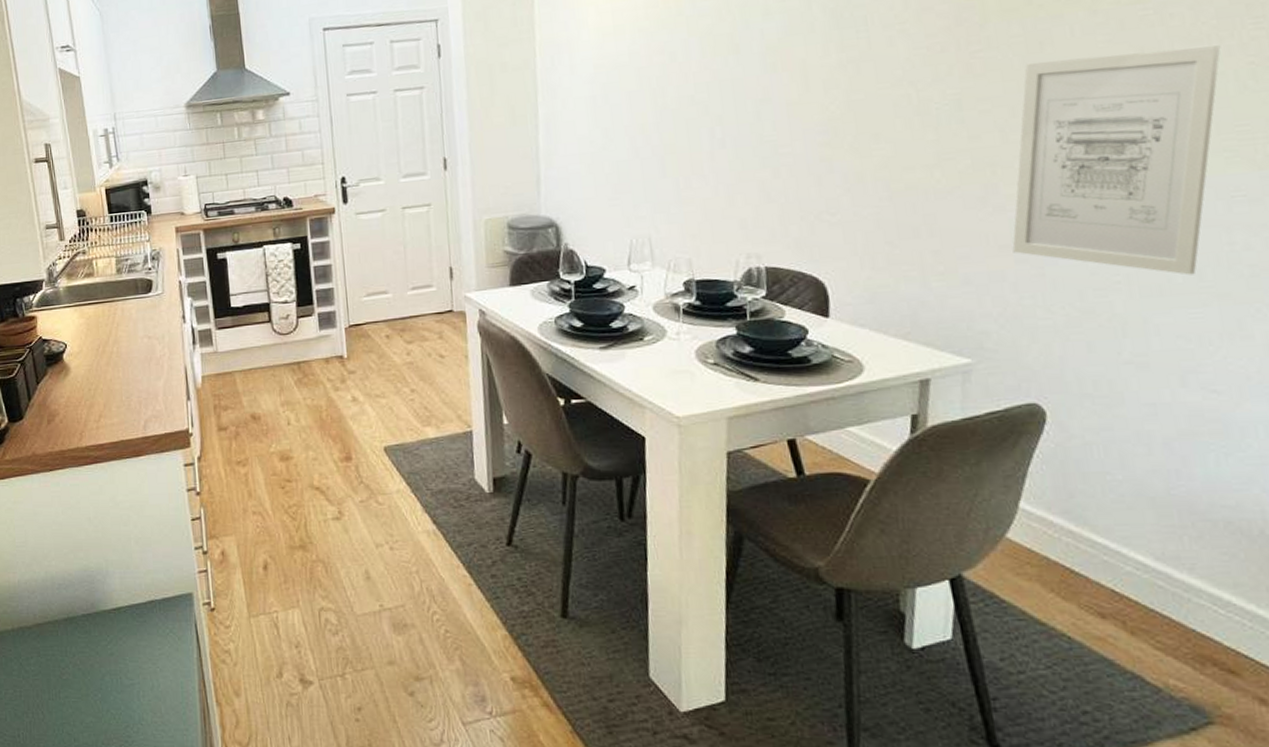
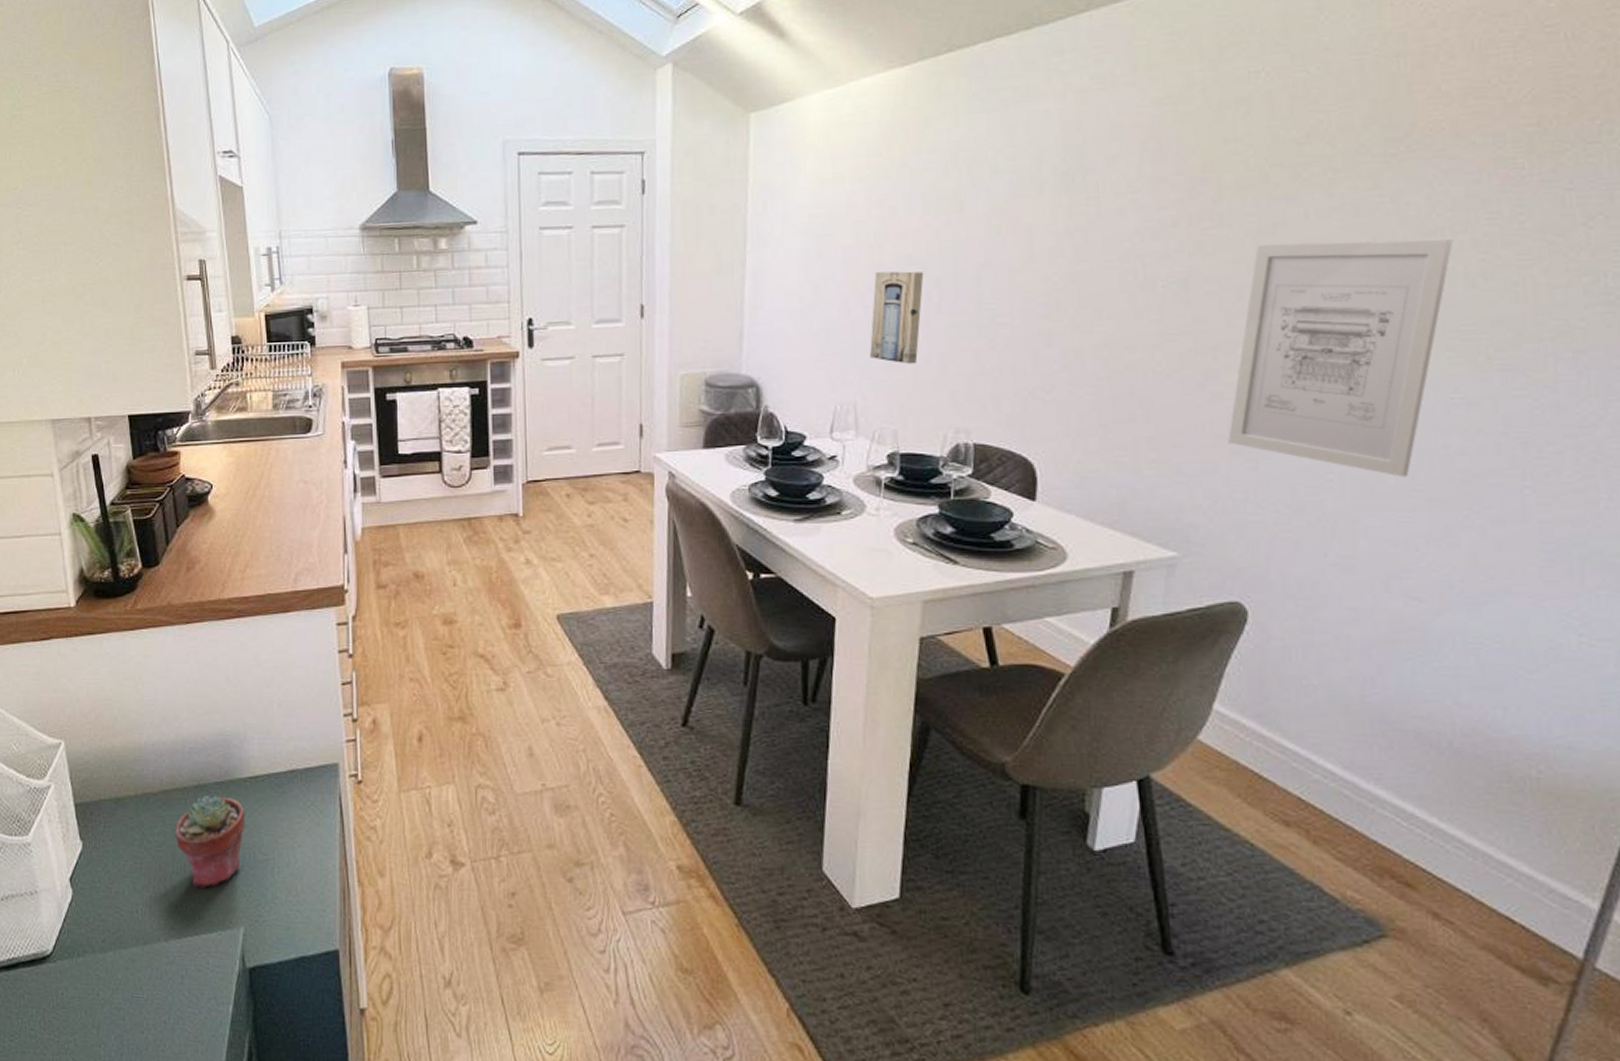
potted succulent: none [49,626,112,713] -> present [175,794,246,889]
wall art: none [659,110,707,197] -> present [870,271,924,365]

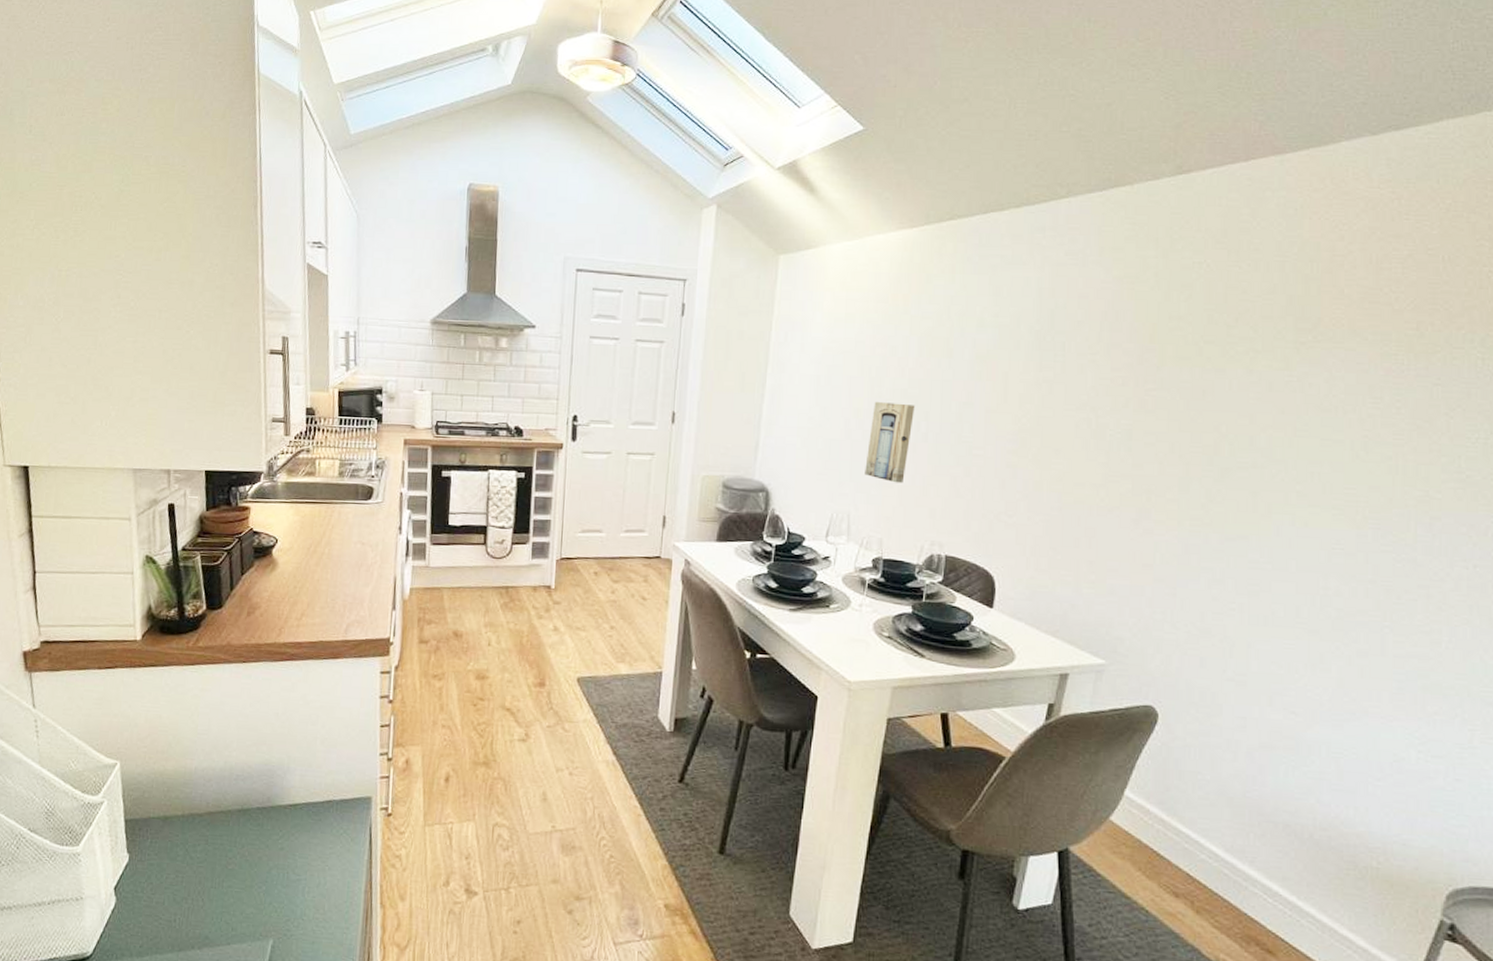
potted succulent: present [175,794,246,889] -> none [216,818,283,903]
wall art: present [1228,239,1454,477] -> none [1153,407,1344,611]

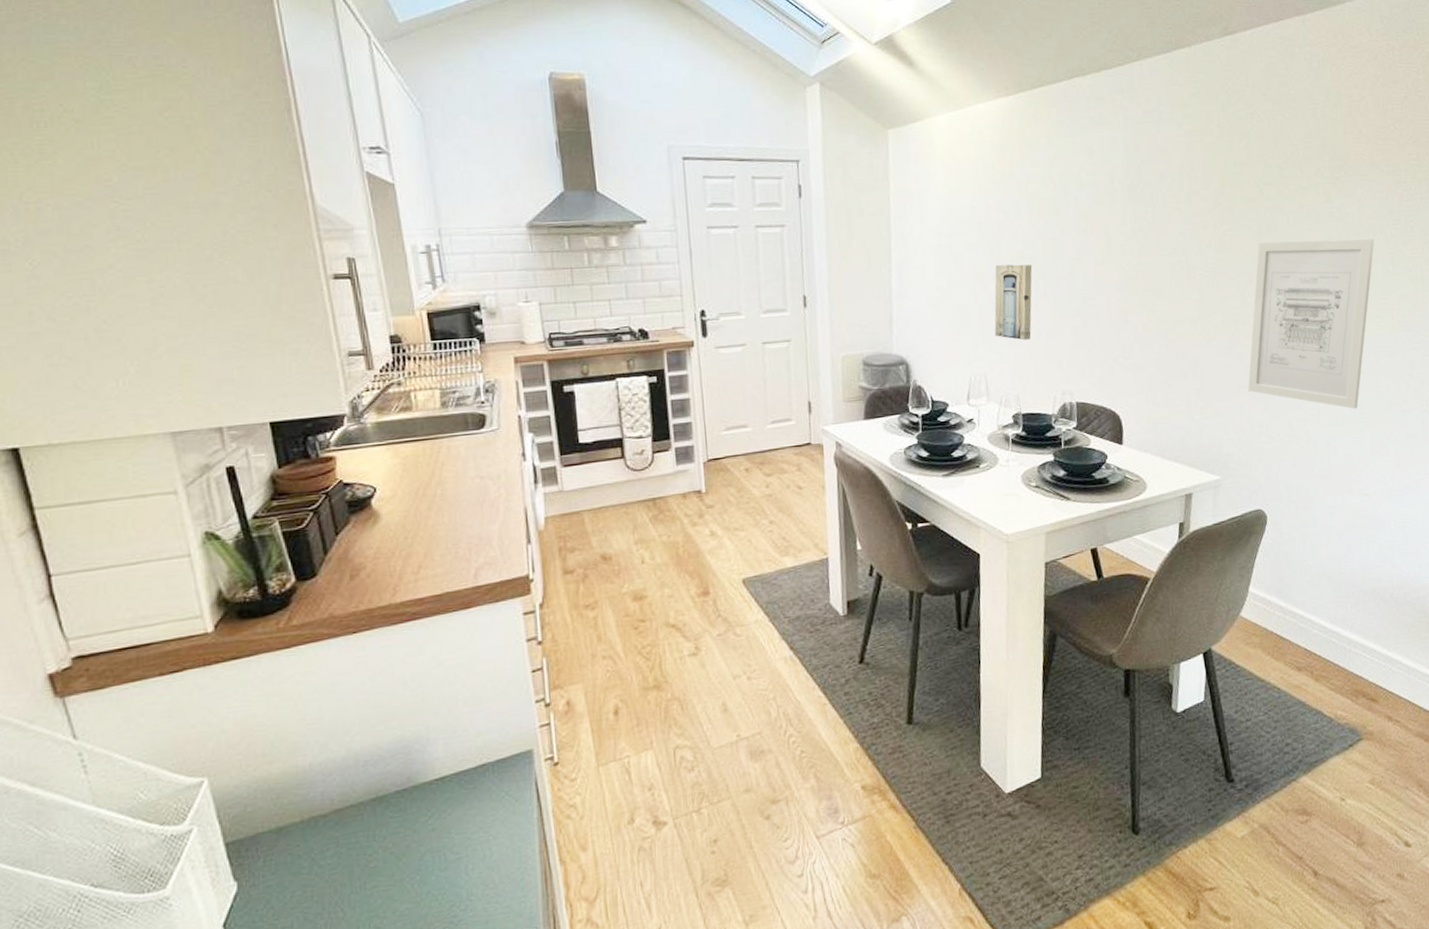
wall art: none [1153,407,1344,611] -> present [1248,239,1375,409]

